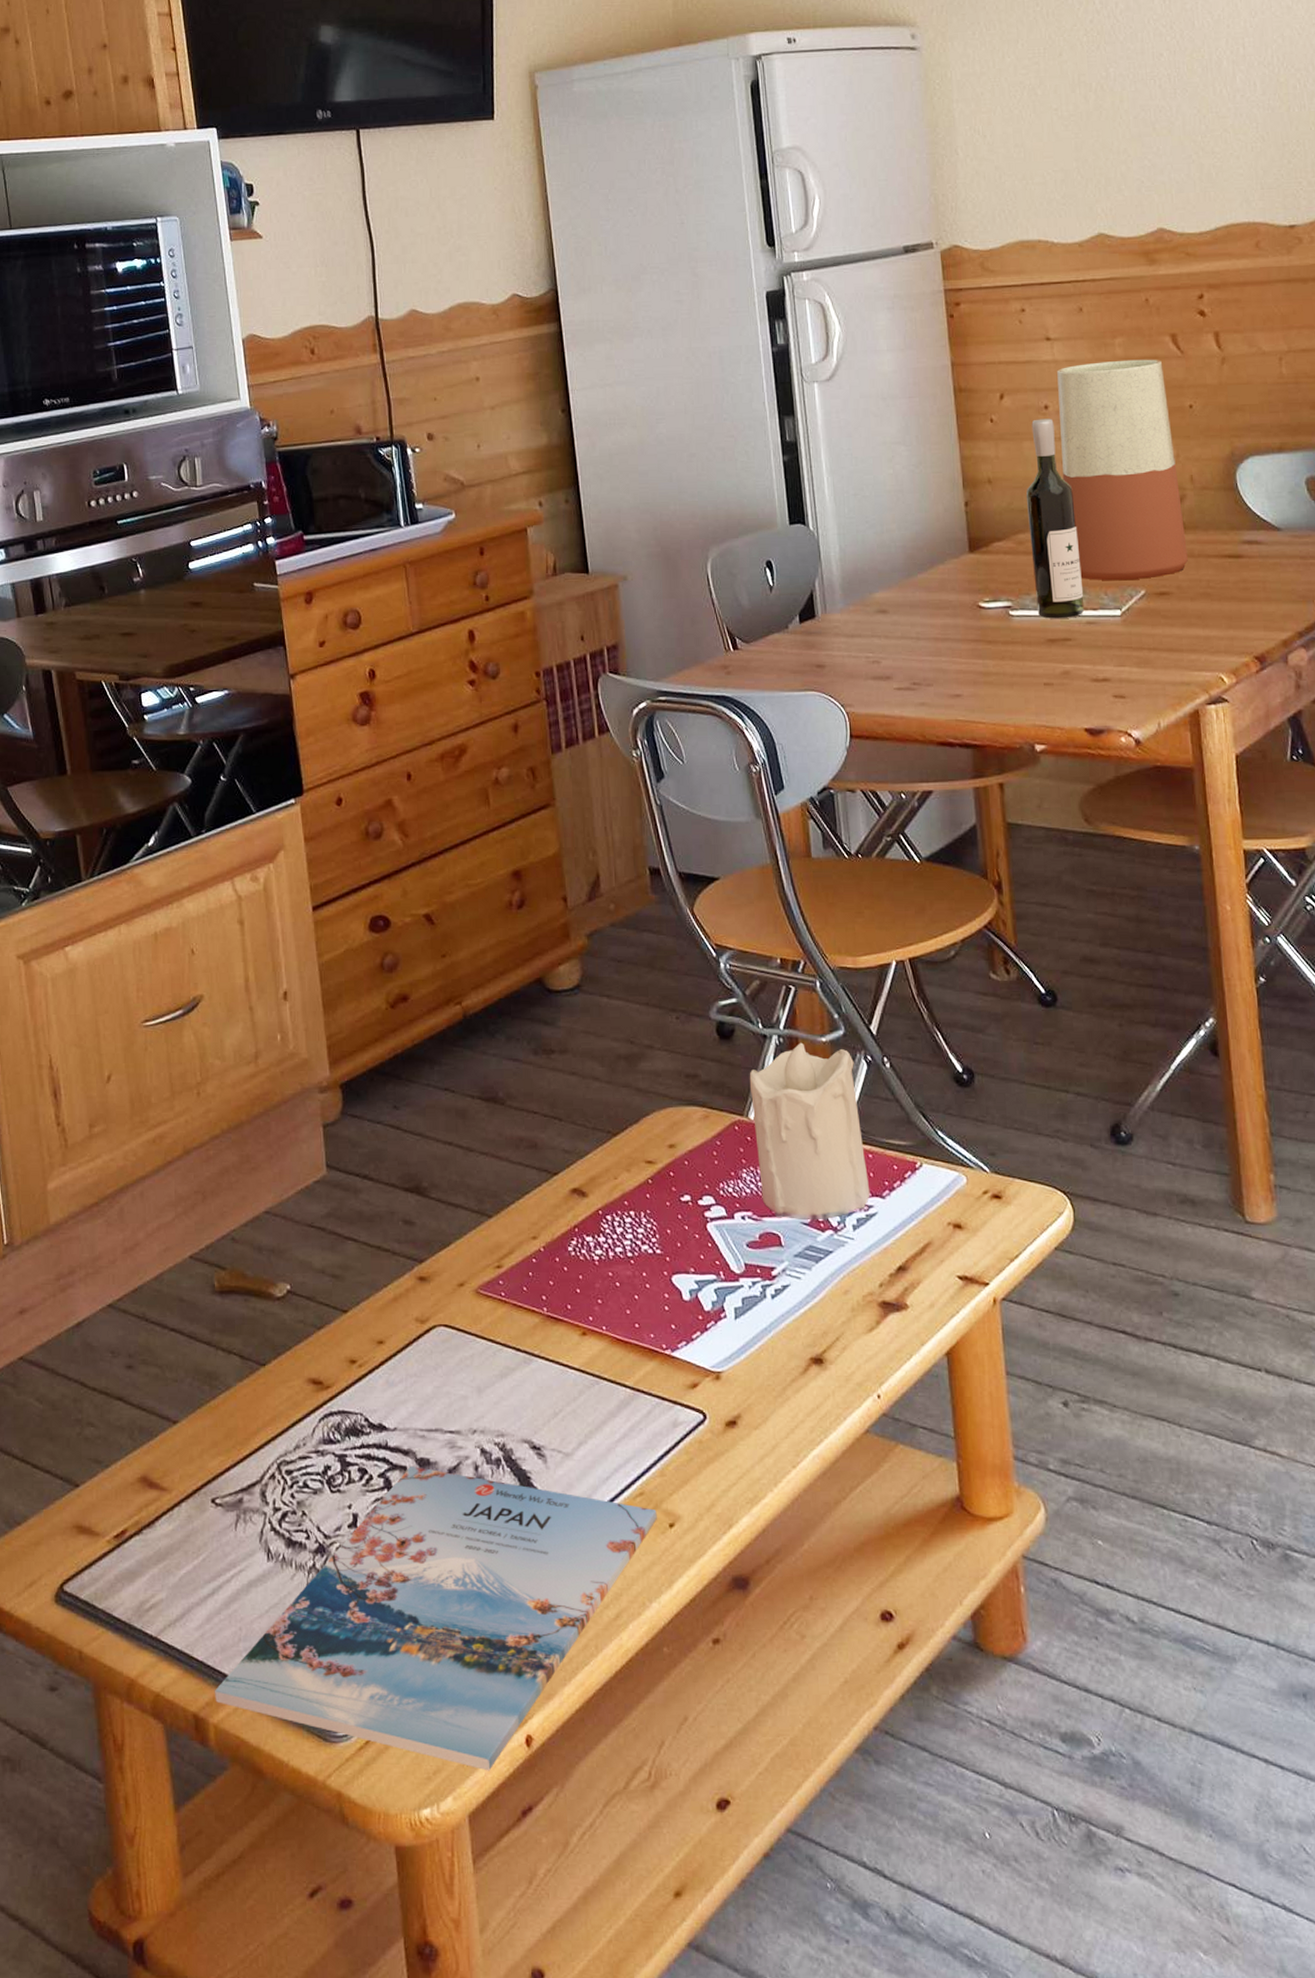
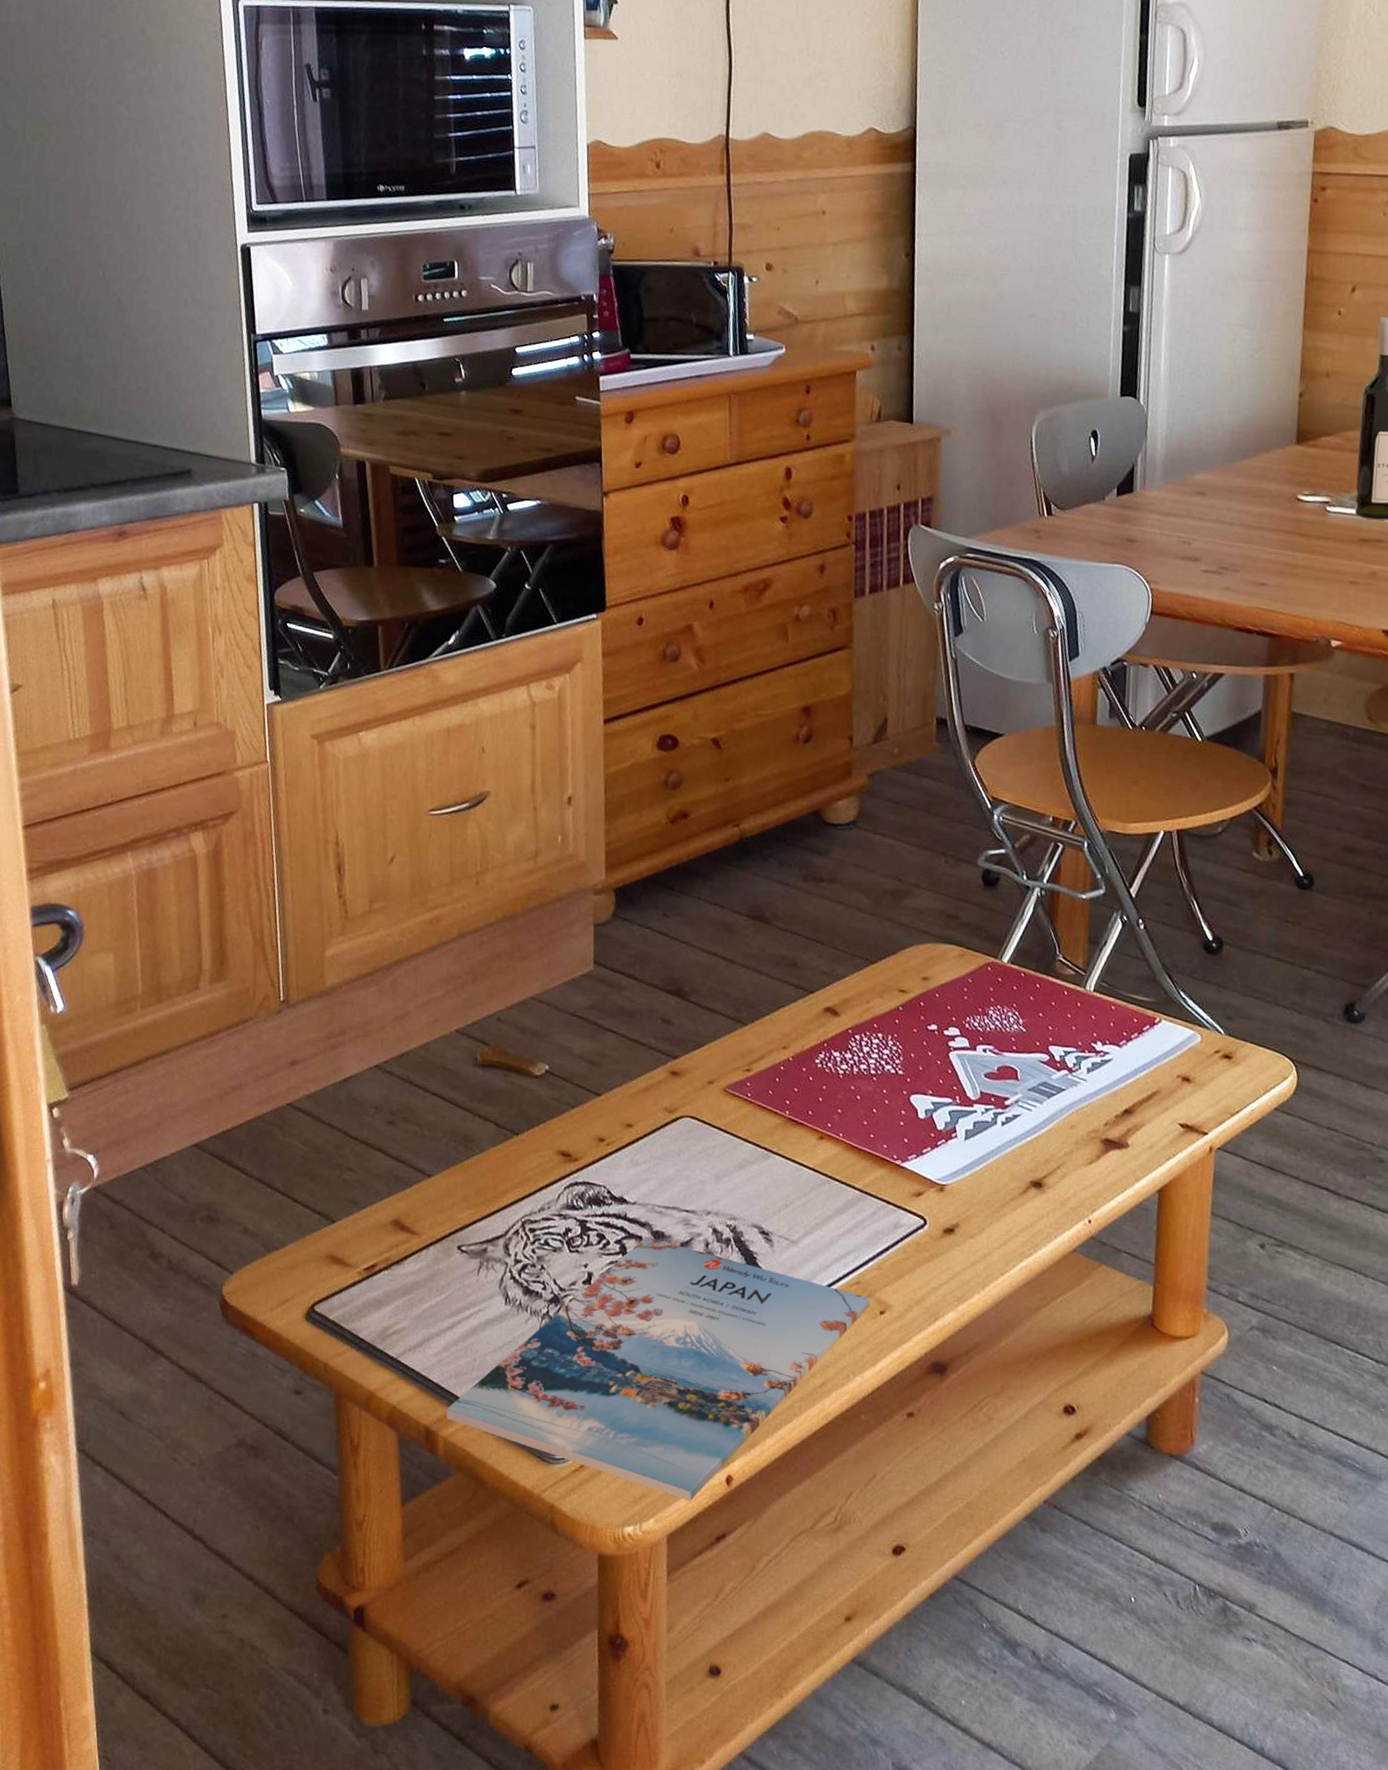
candle: present [749,1042,870,1221] -> none [1004,897,1110,1061]

